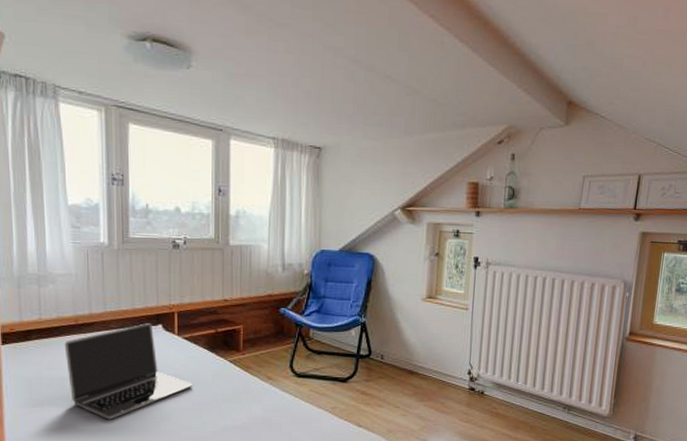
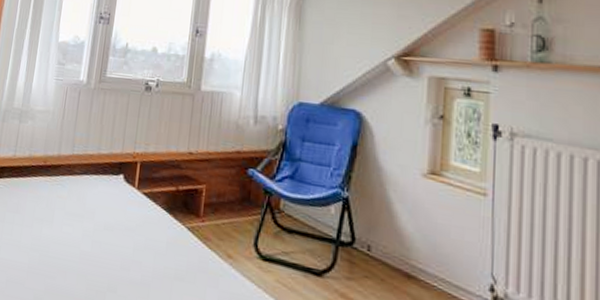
laptop: present [64,322,192,420] -> none [26,170,145,282]

